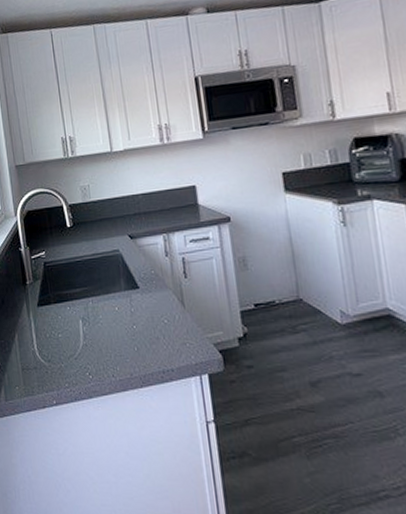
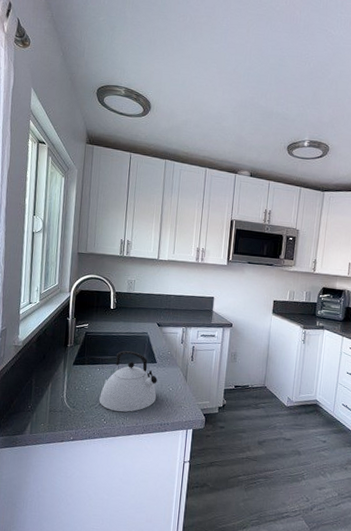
kettle: none [77,277,150,361] -> present [99,350,157,412]

